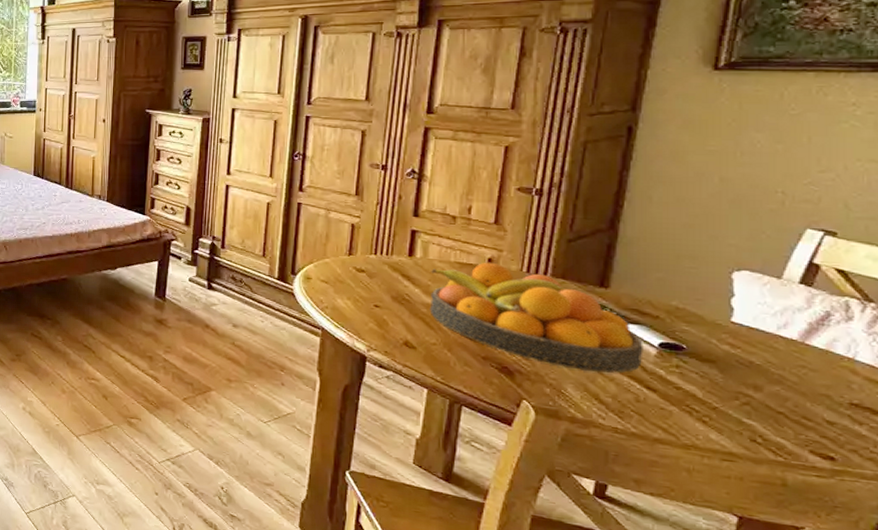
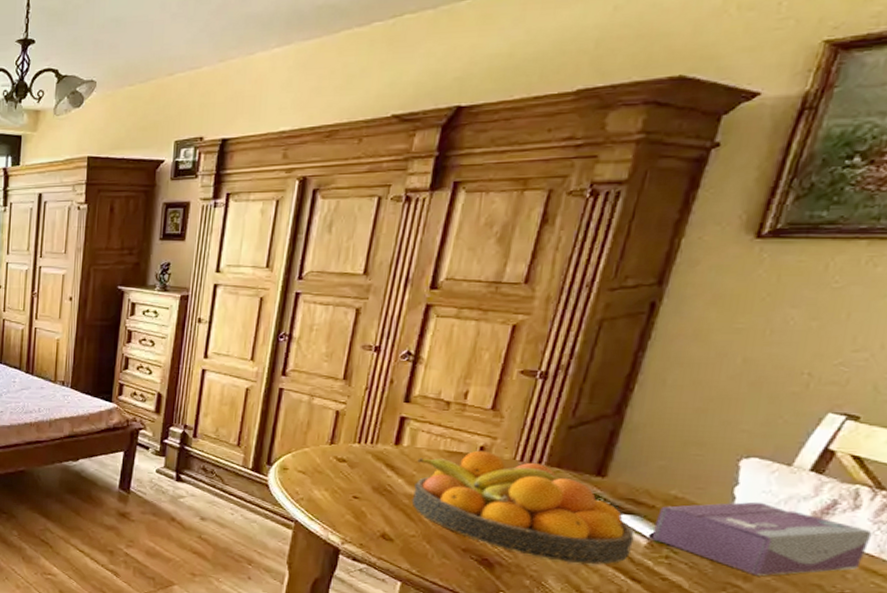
tissue box: none [660,312,869,386] -> present [651,501,873,576]

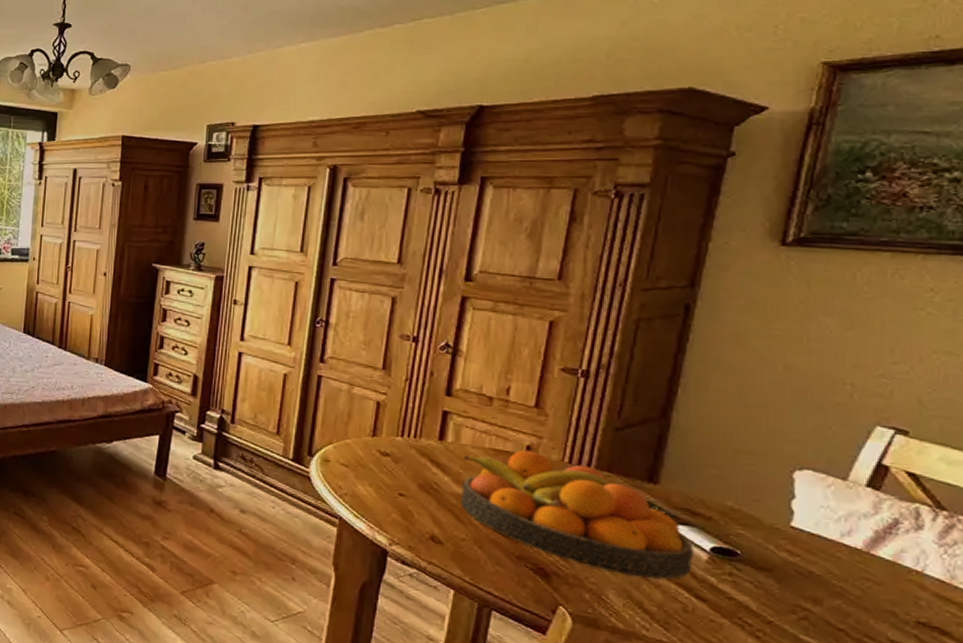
tissue box: present [651,501,873,576] -> none [711,517,940,599]

